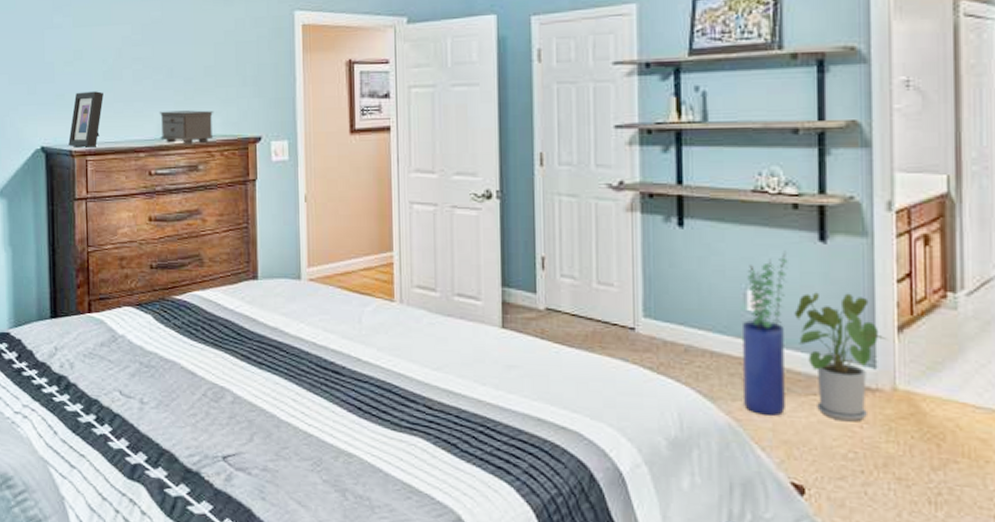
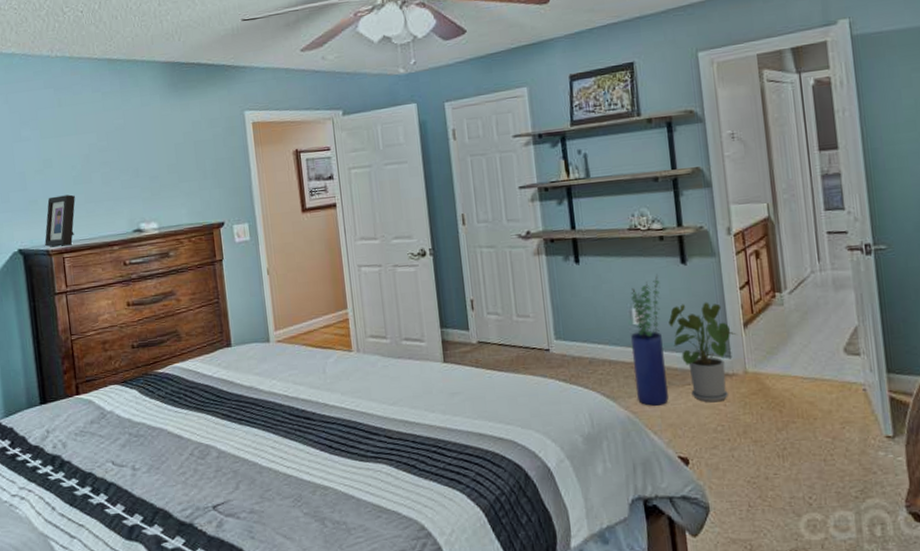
jewelry box: present [160,110,214,144] -> none [129,203,181,235]

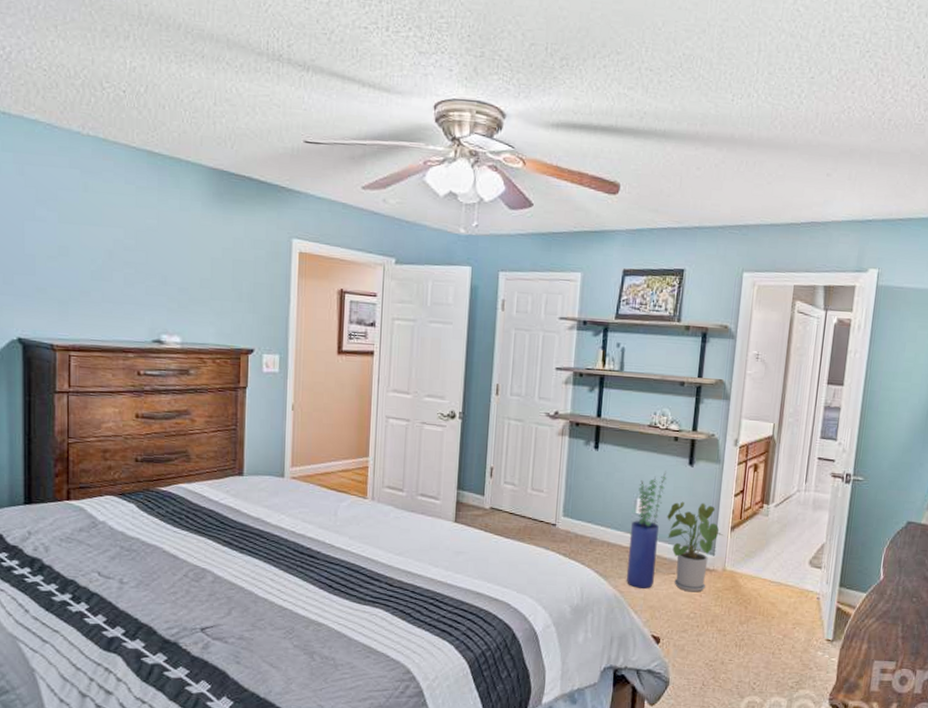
picture frame: present [44,194,75,247] -> none [50,288,91,344]

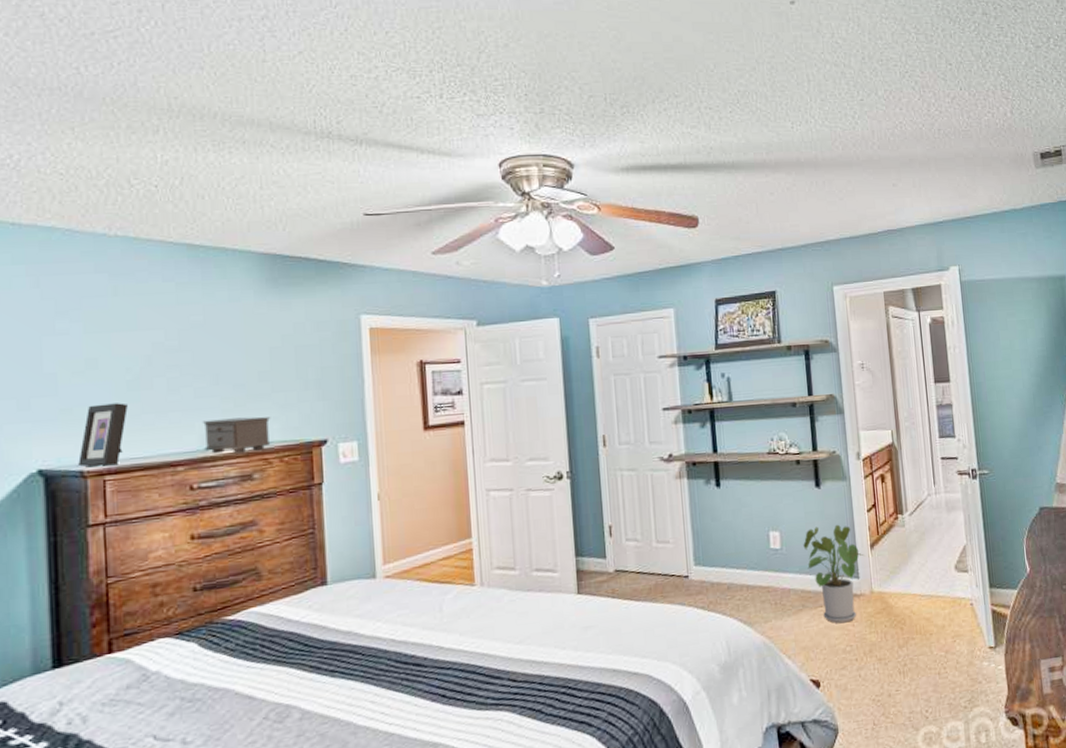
picture frame: none [50,288,91,344] -> present [78,403,128,467]
jewelry box: none [152,316,208,350] -> present [203,416,271,454]
vase: present [626,471,667,589] -> none [767,497,802,630]

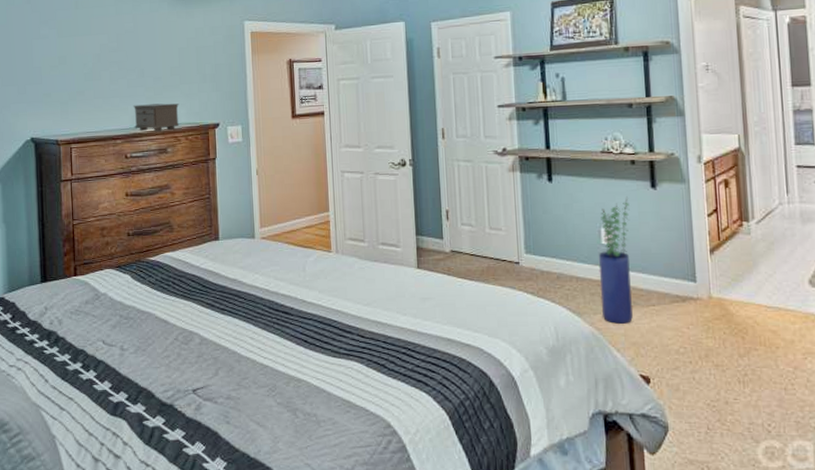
picture frame: present [78,403,128,467] -> none [55,90,85,138]
vase: none [767,497,802,630] -> present [598,196,633,324]
house plant: present [803,524,865,624] -> none [636,226,703,325]

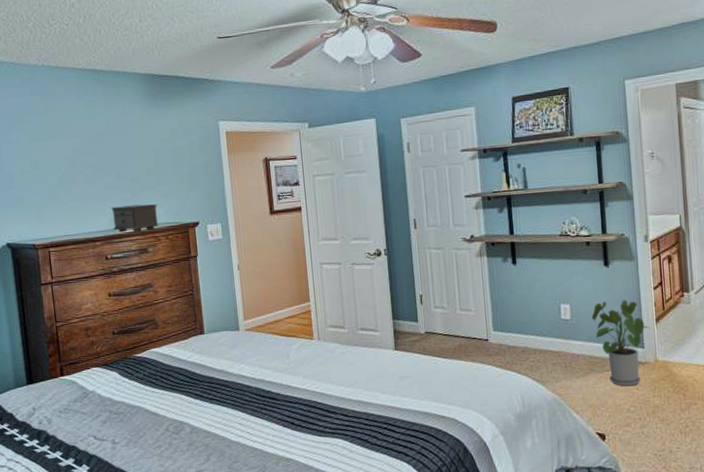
vase: present [598,196,633,324] -> none [558,275,590,389]
house plant: none [636,226,703,325] -> present [592,299,650,387]

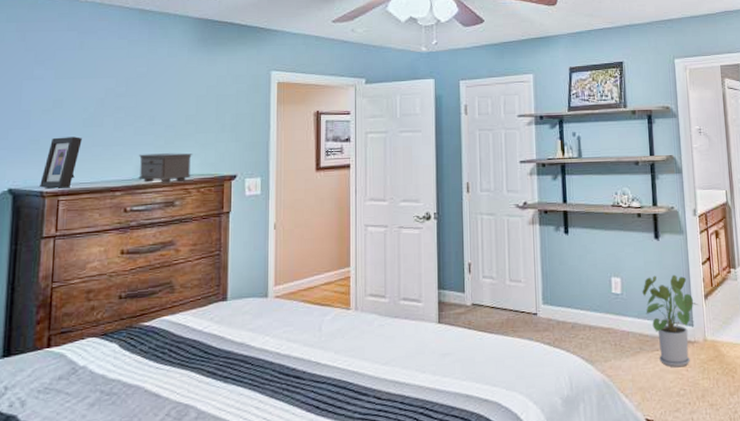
picture frame: none [31,194,61,242] -> present [40,136,82,189]

